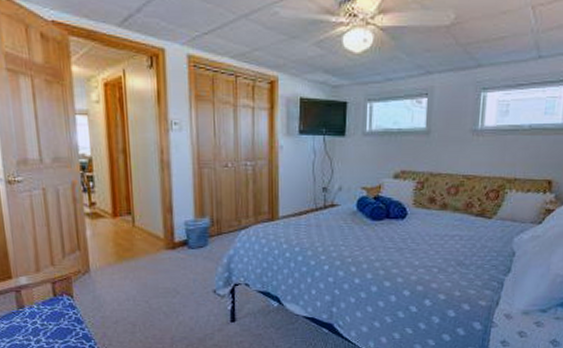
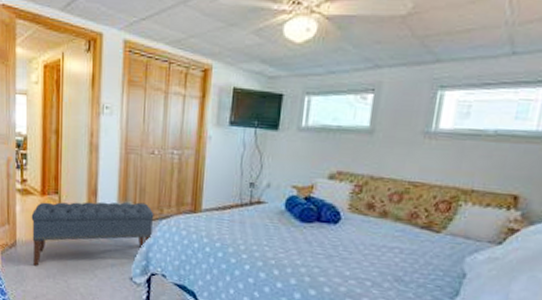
bench: none [103,216,233,290] -> present [31,201,154,266]

